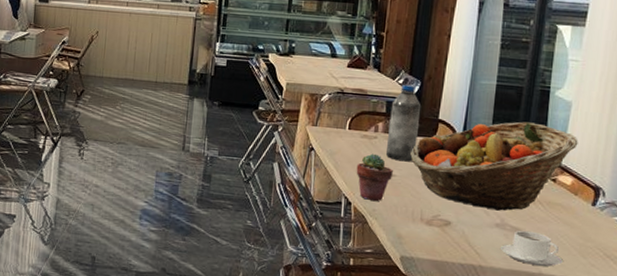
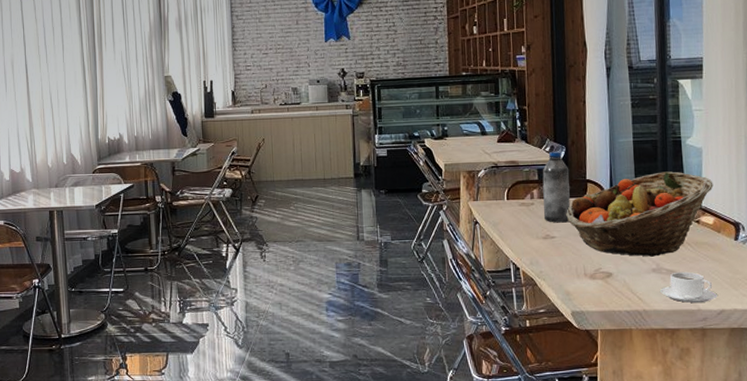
potted succulent: present [356,153,393,201] -> none [519,219,553,263]

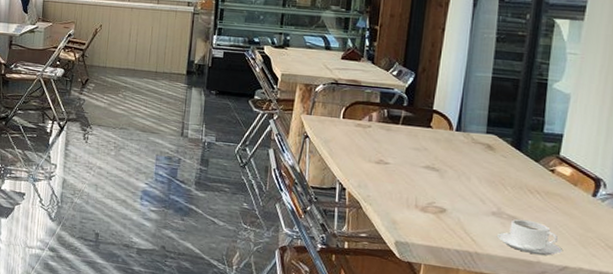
water bottle: present [542,151,570,223] -> none [379,75,416,150]
fruit basket: present [566,171,714,257] -> none [405,113,578,200]

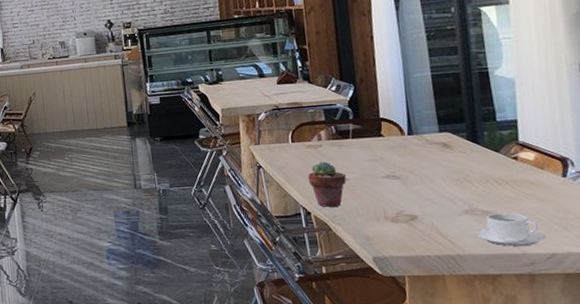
potted succulent: none [350,141,387,188] -> present [307,161,347,207]

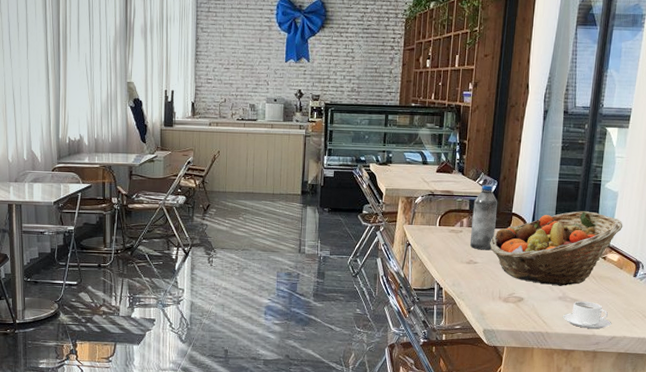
potted succulent: present [307,161,347,207] -> none [446,245,476,285]
water bottle: none [329,89,364,165] -> present [469,184,498,250]
fruit basket: none [359,105,532,198] -> present [490,211,623,286]

